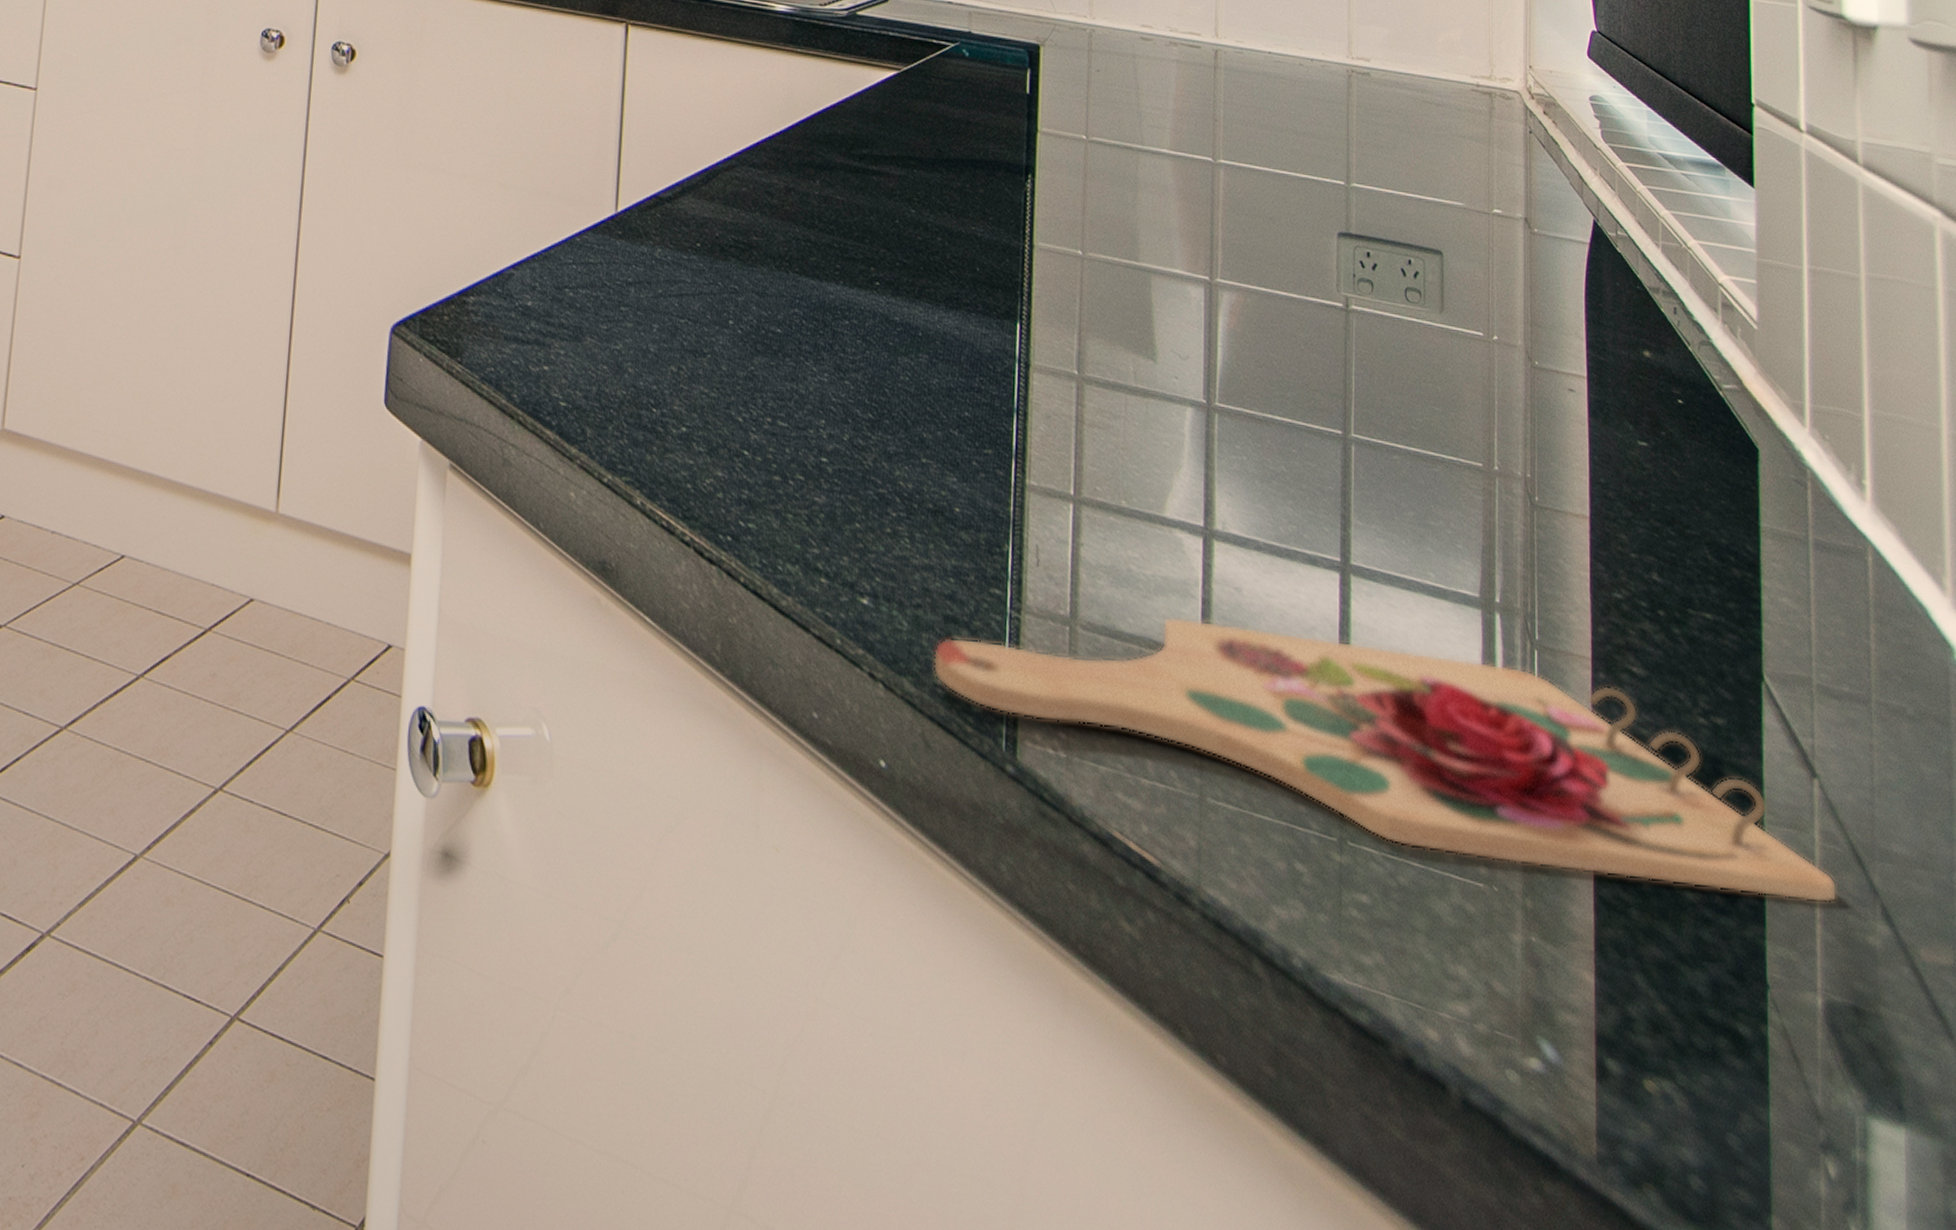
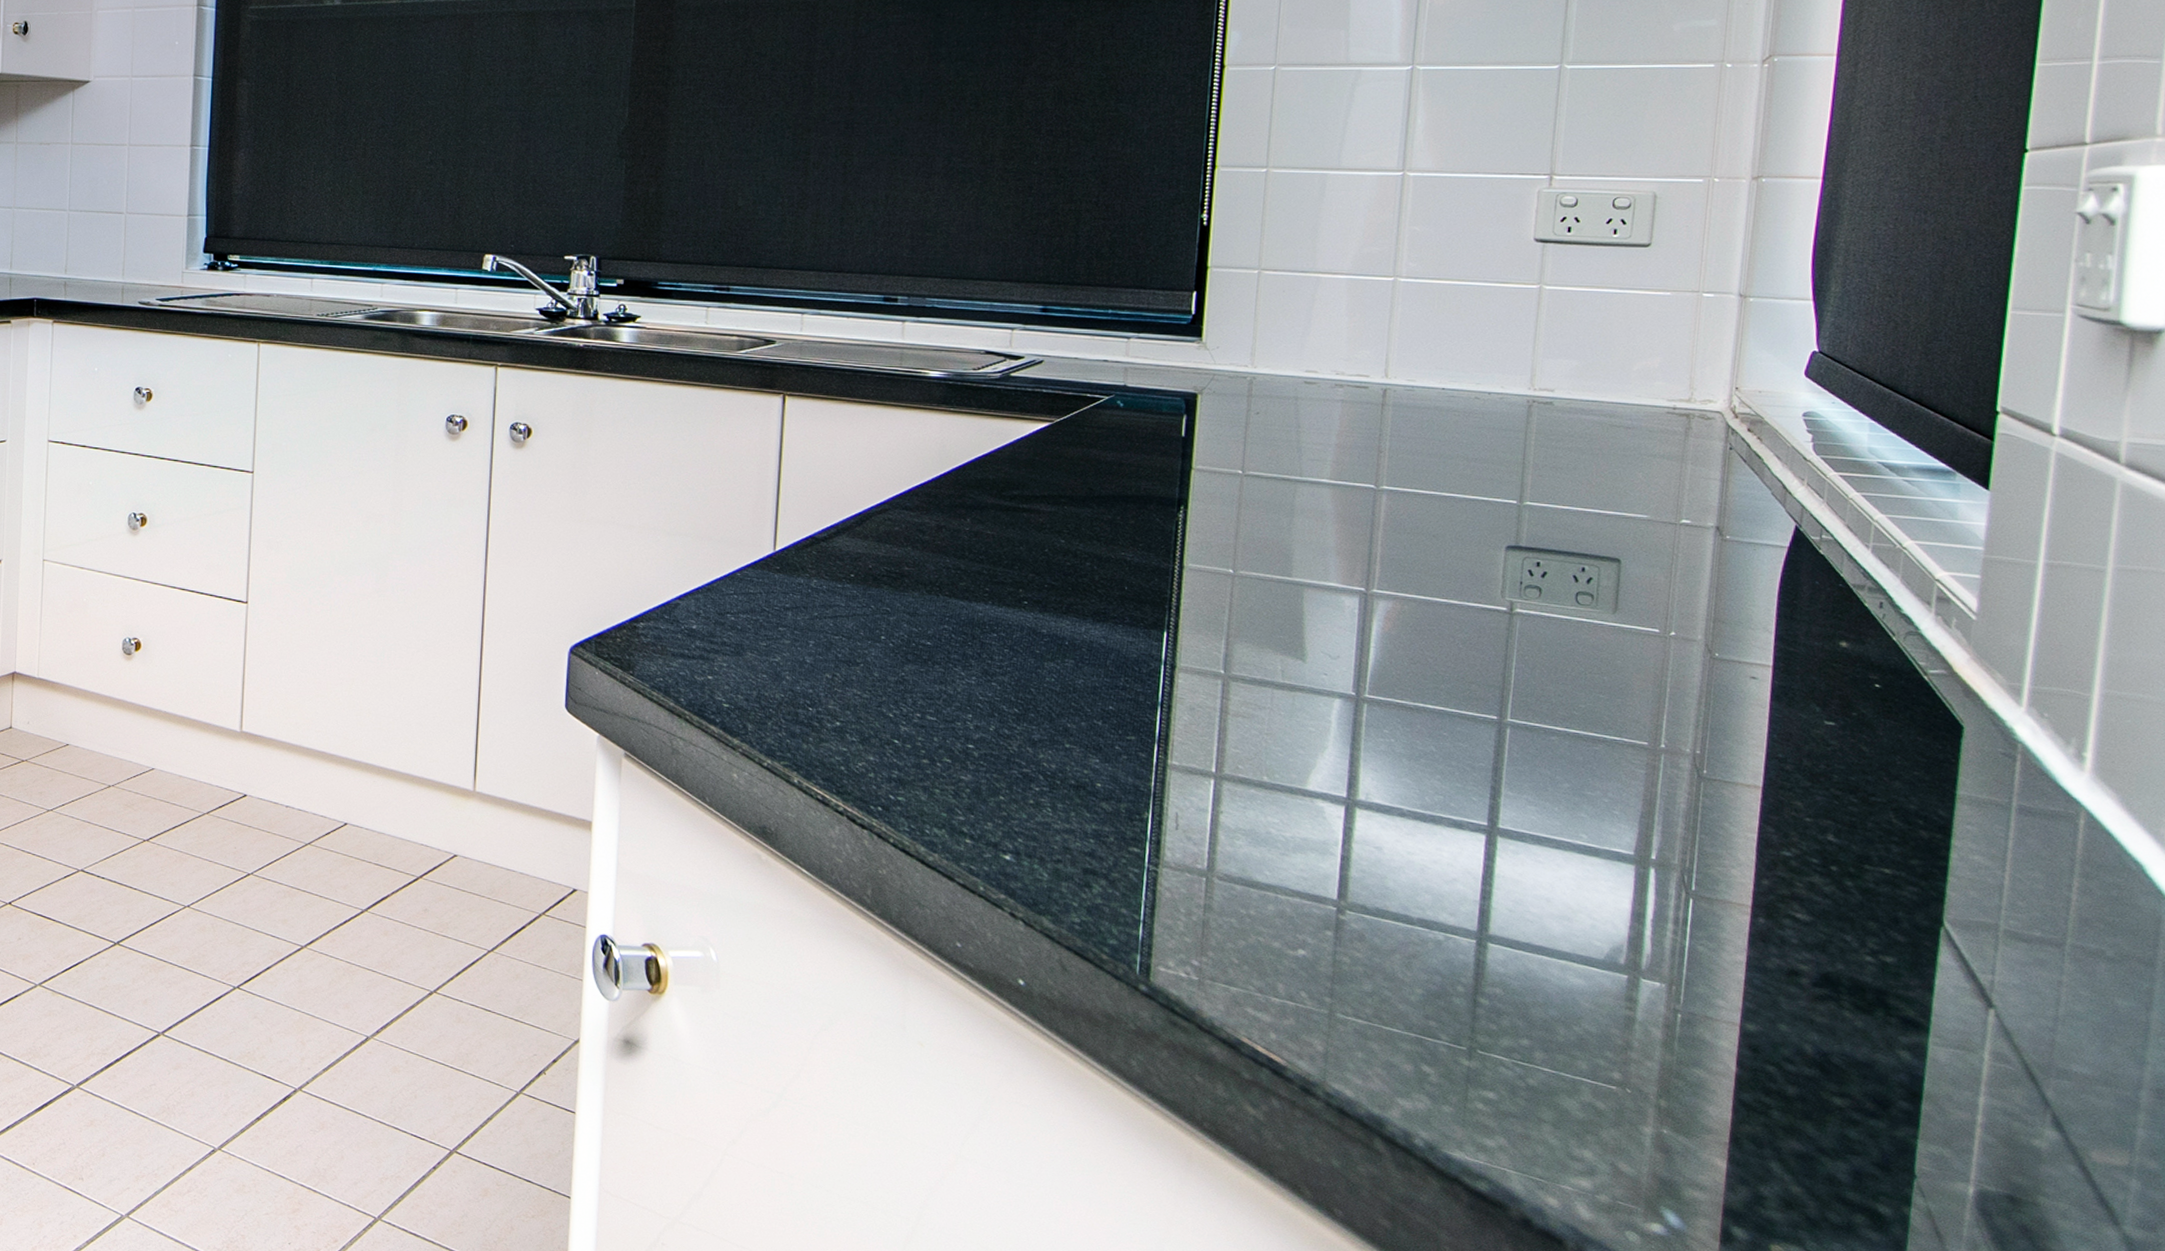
cutting board: present [932,616,1837,904] -> none [1071,870,2004,1112]

